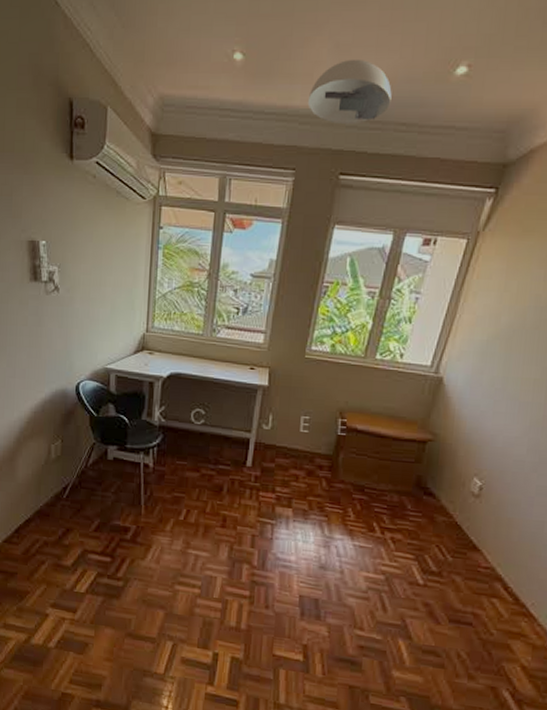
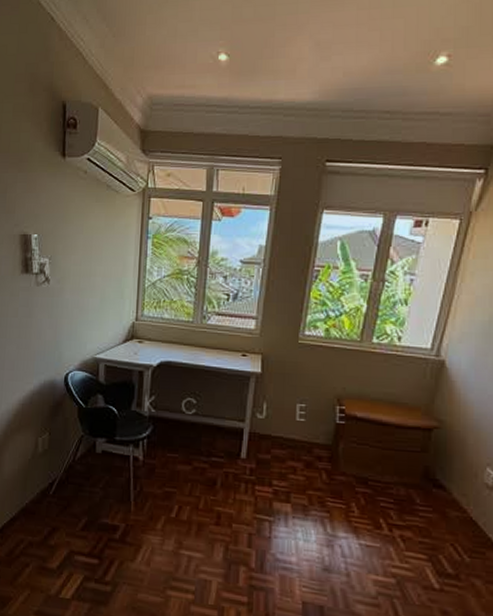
ceiling light: present [307,60,392,124] -> none [291,55,374,114]

